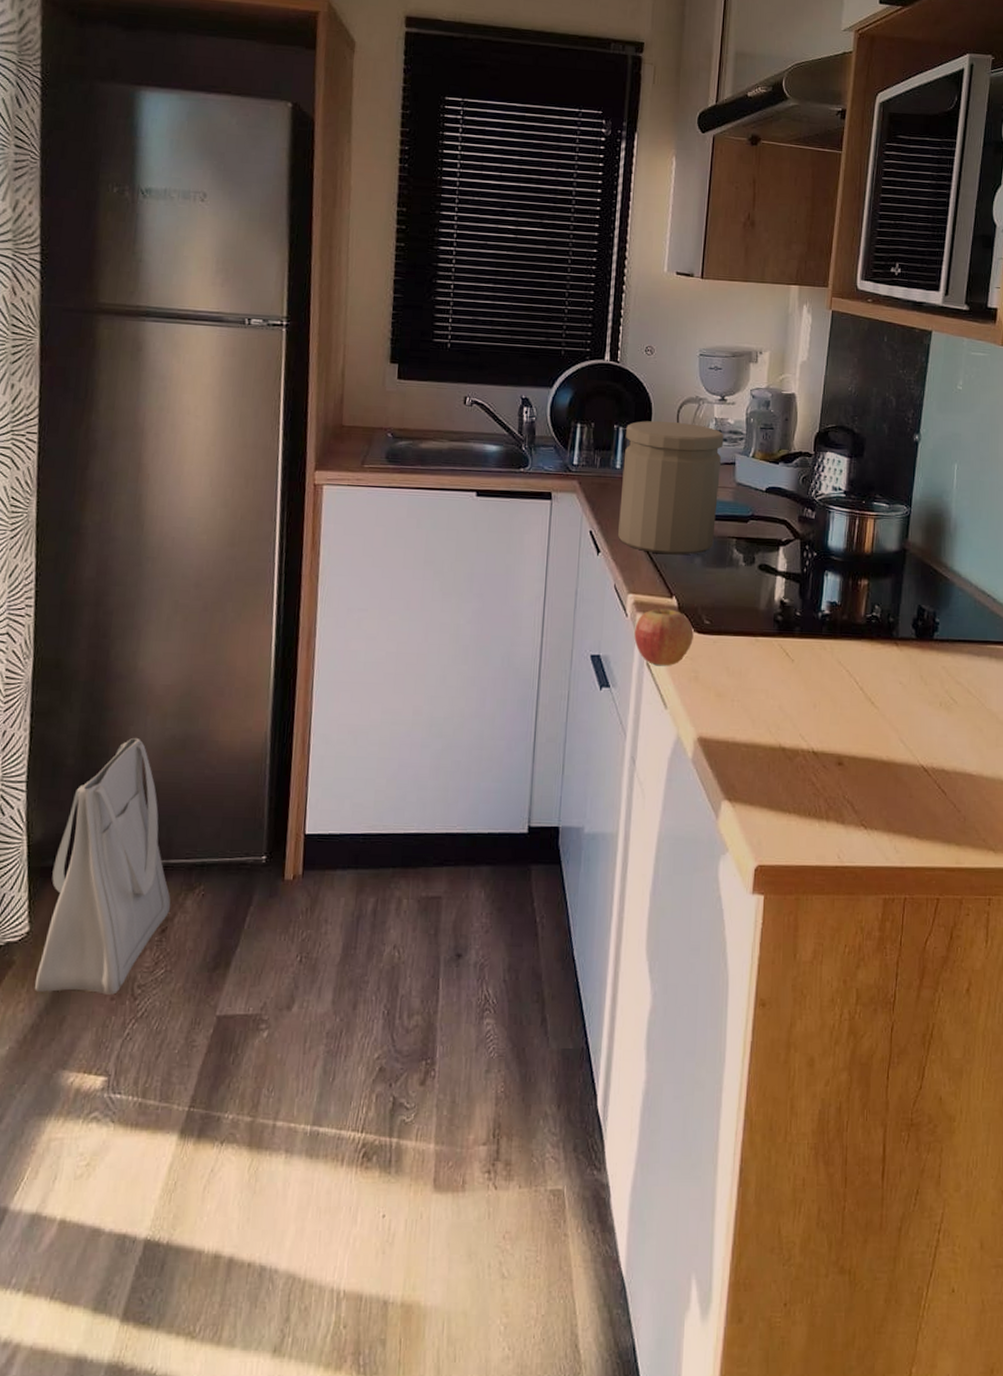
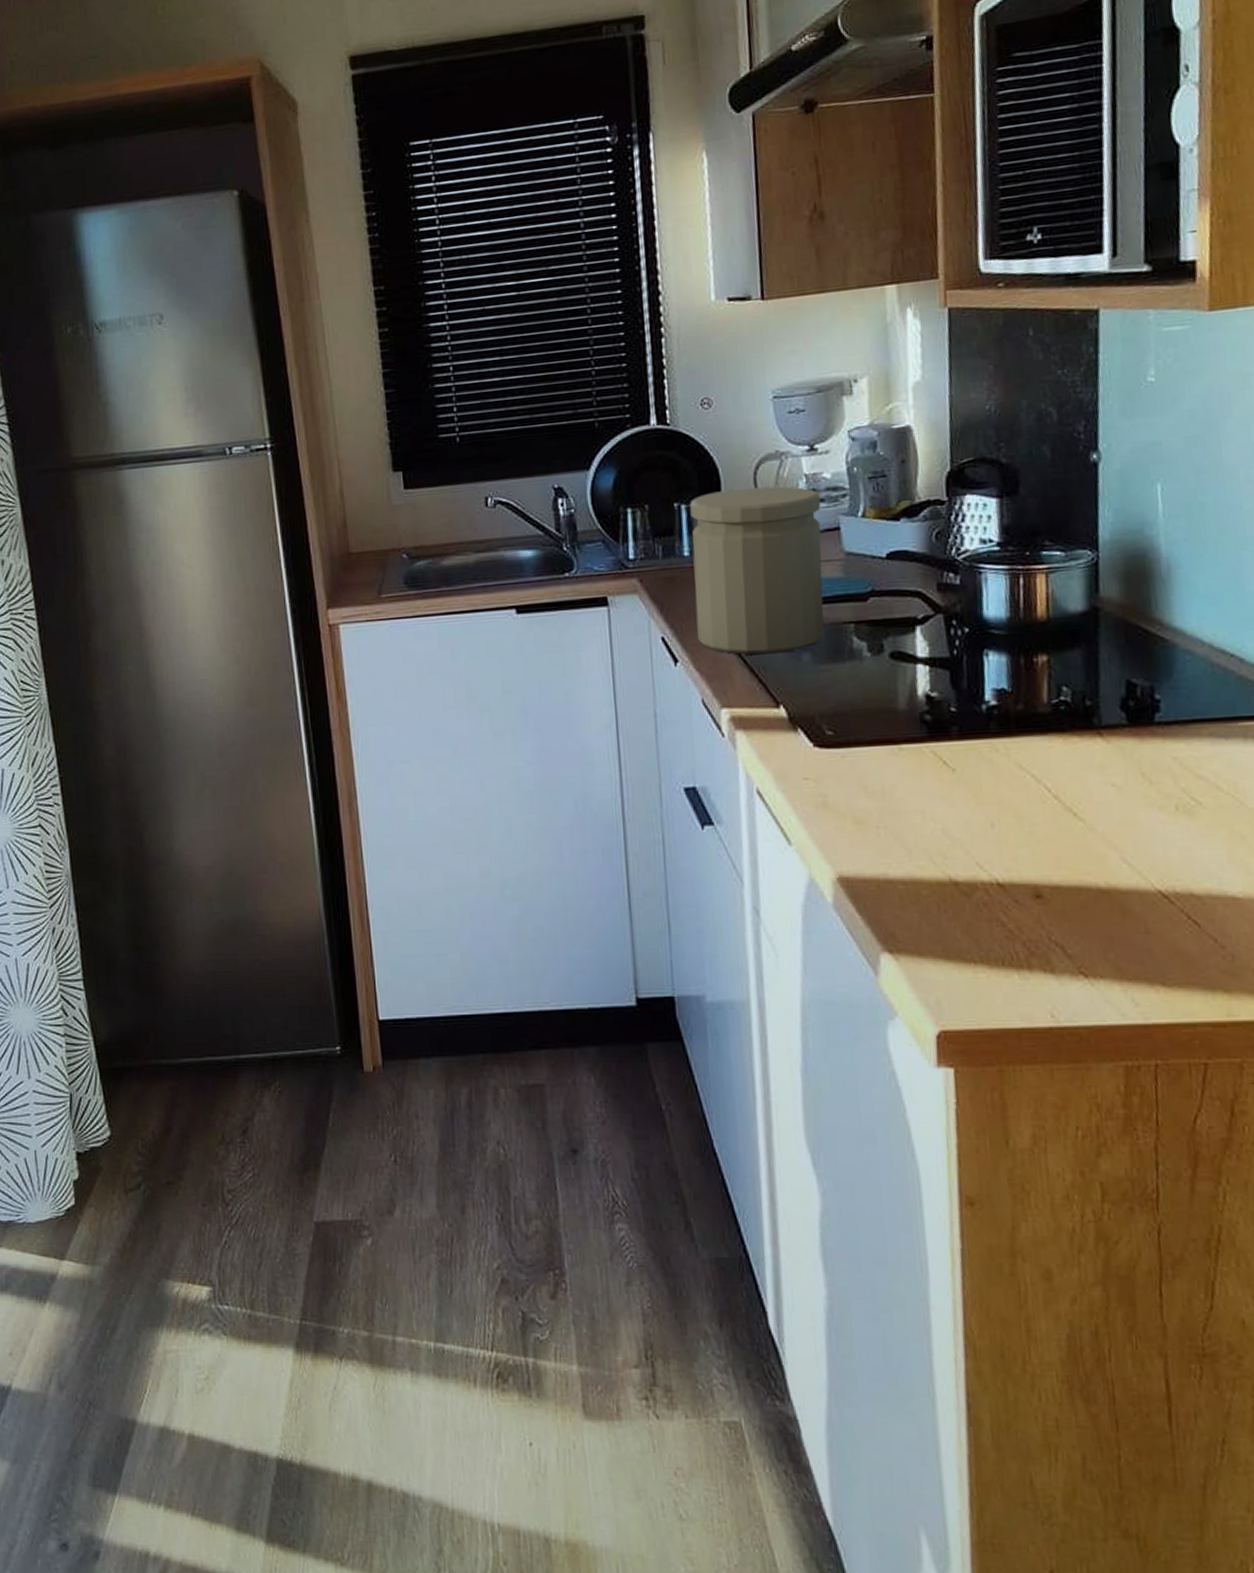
shopping bag: present [34,738,171,995] -> none [123,926,249,1201]
fruit: present [634,603,694,666] -> none [735,717,815,793]

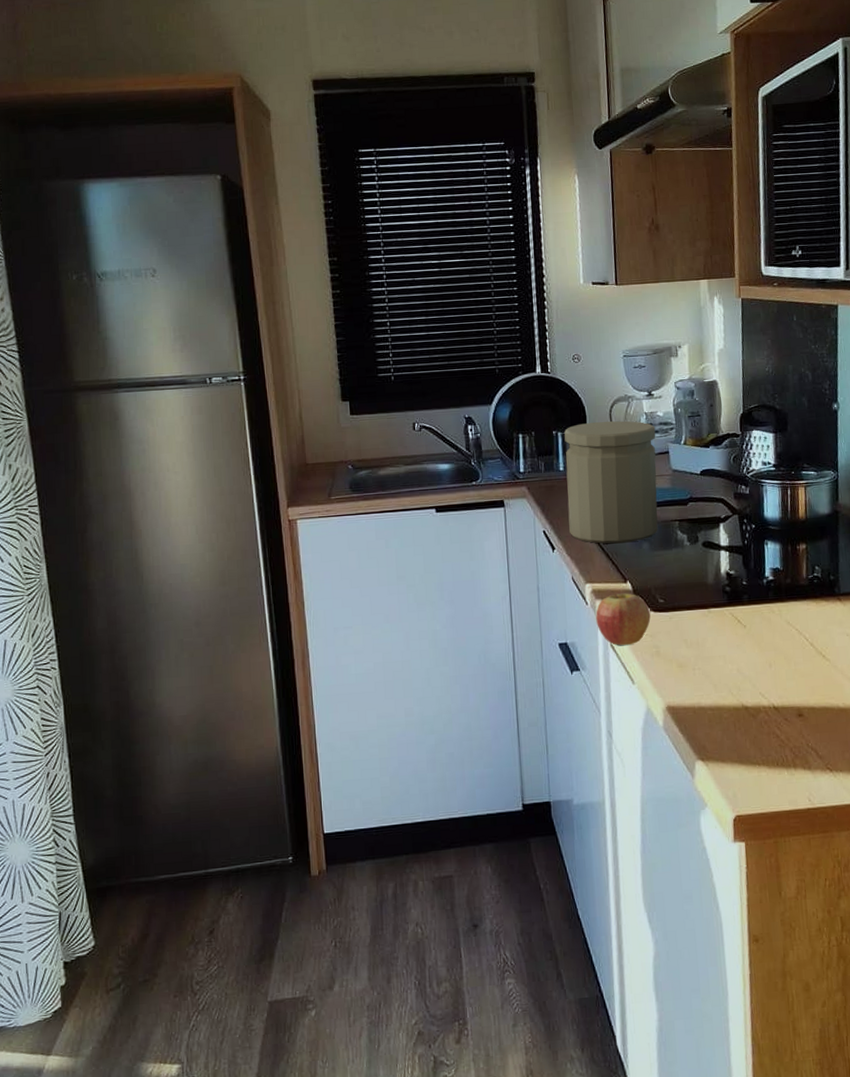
fruit: none [735,717,815,793] -> present [595,589,651,646]

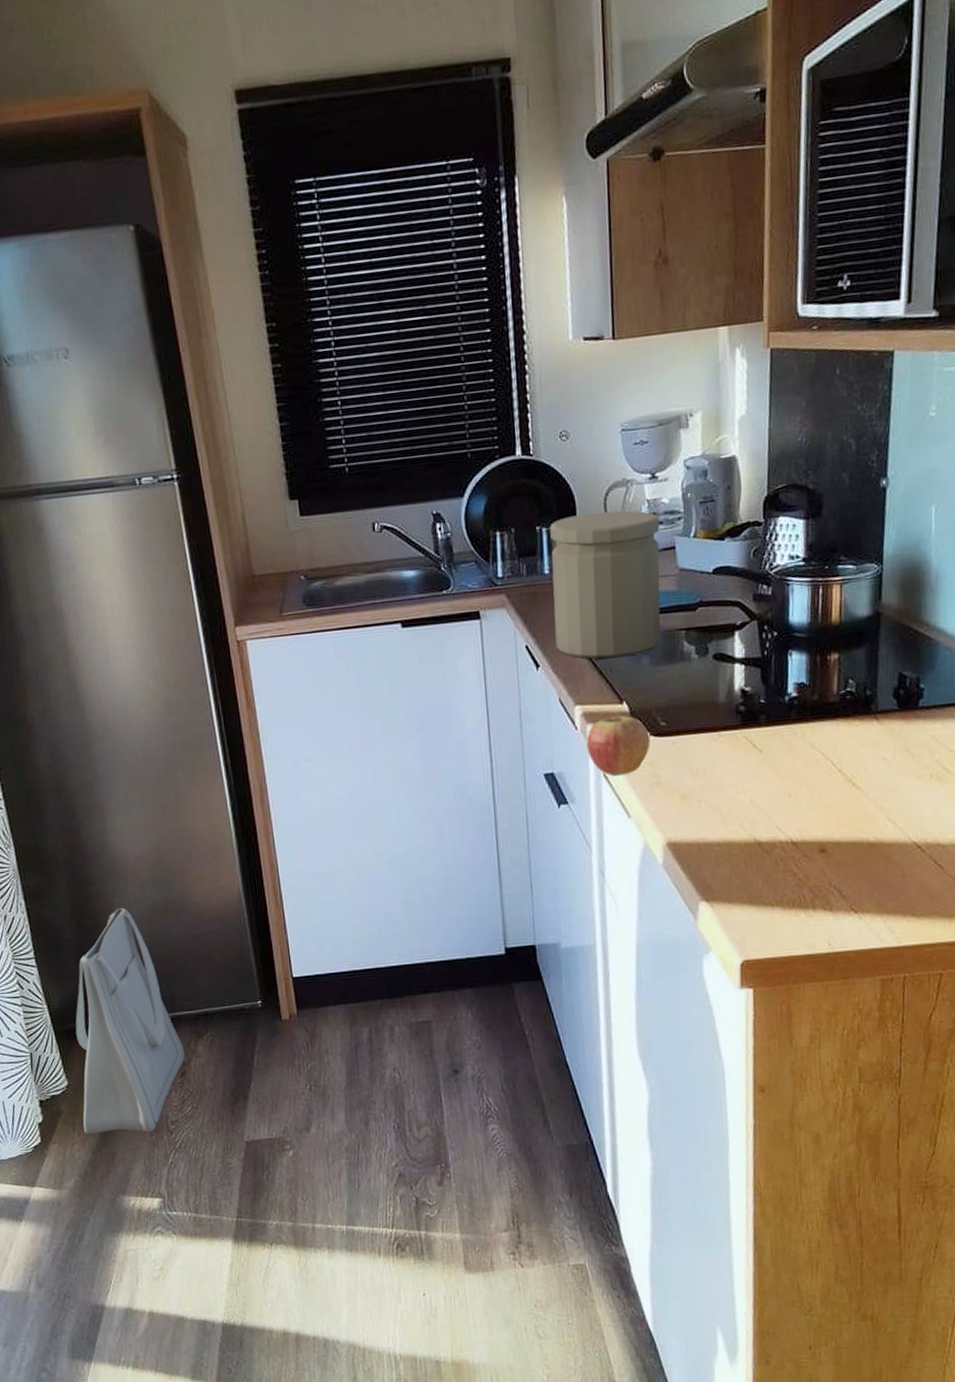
shopping bag: none [106,766,215,997] -> present [75,908,186,1134]

